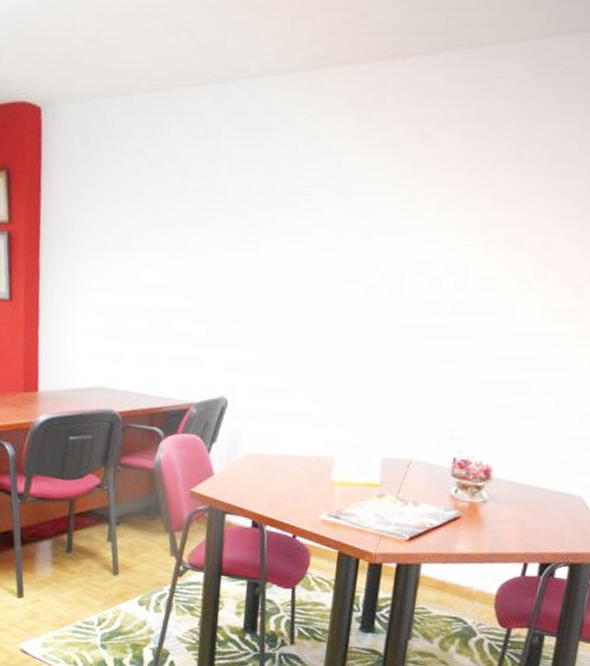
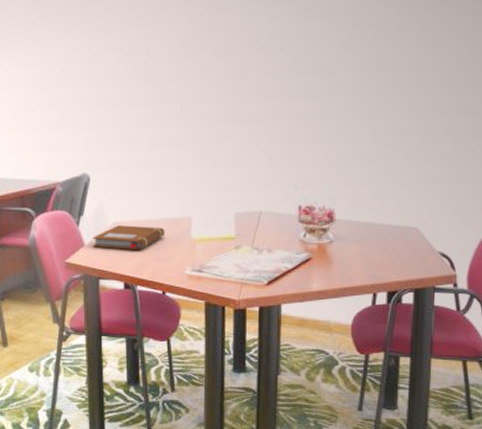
notebook: none [222,457,304,488] -> present [92,225,165,251]

